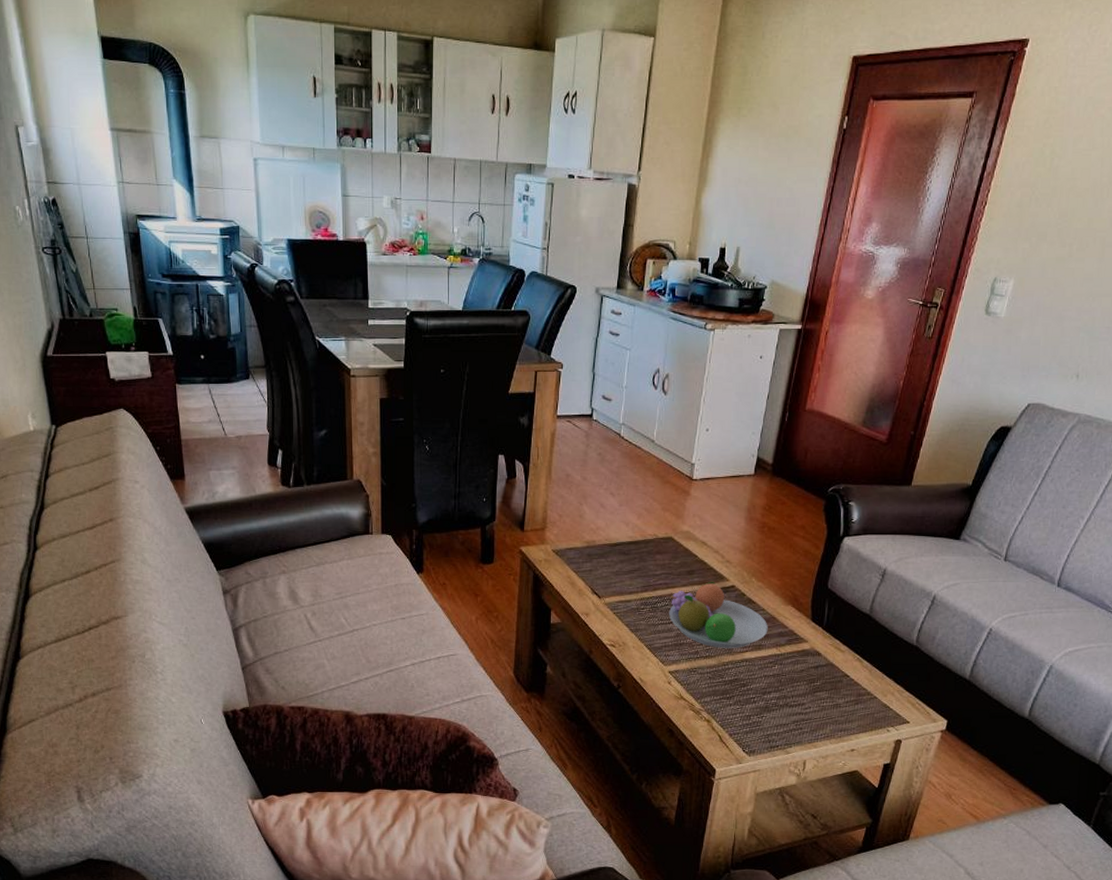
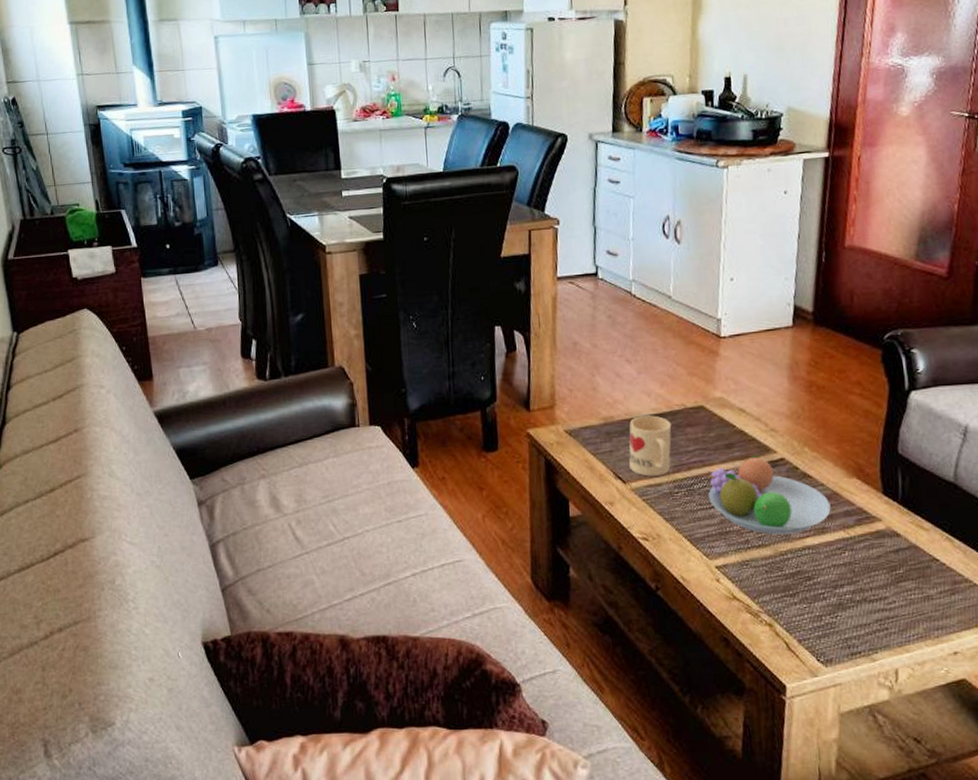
mug: none [605,542,644,594] -> present [629,415,672,476]

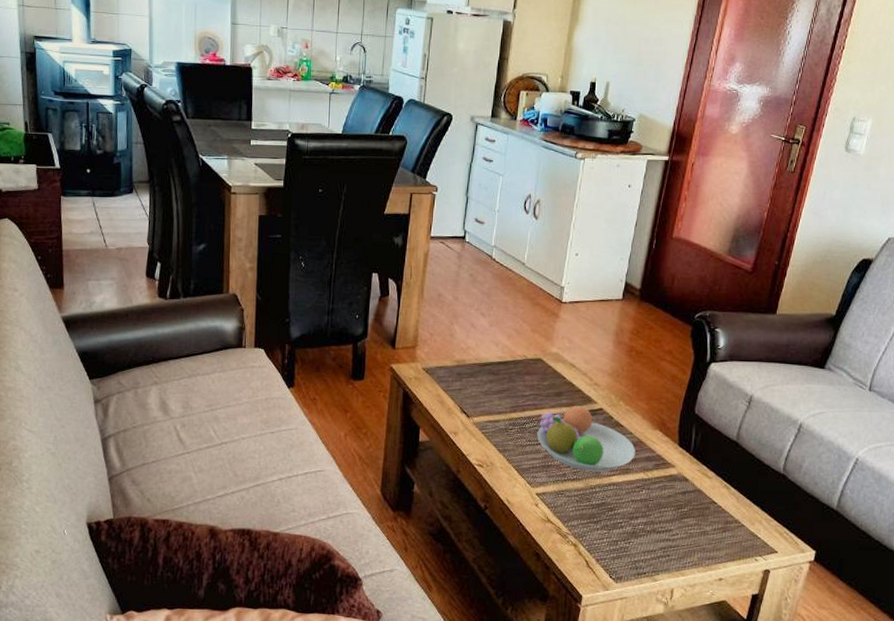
mug: present [629,415,672,476] -> none [474,362,513,414]

